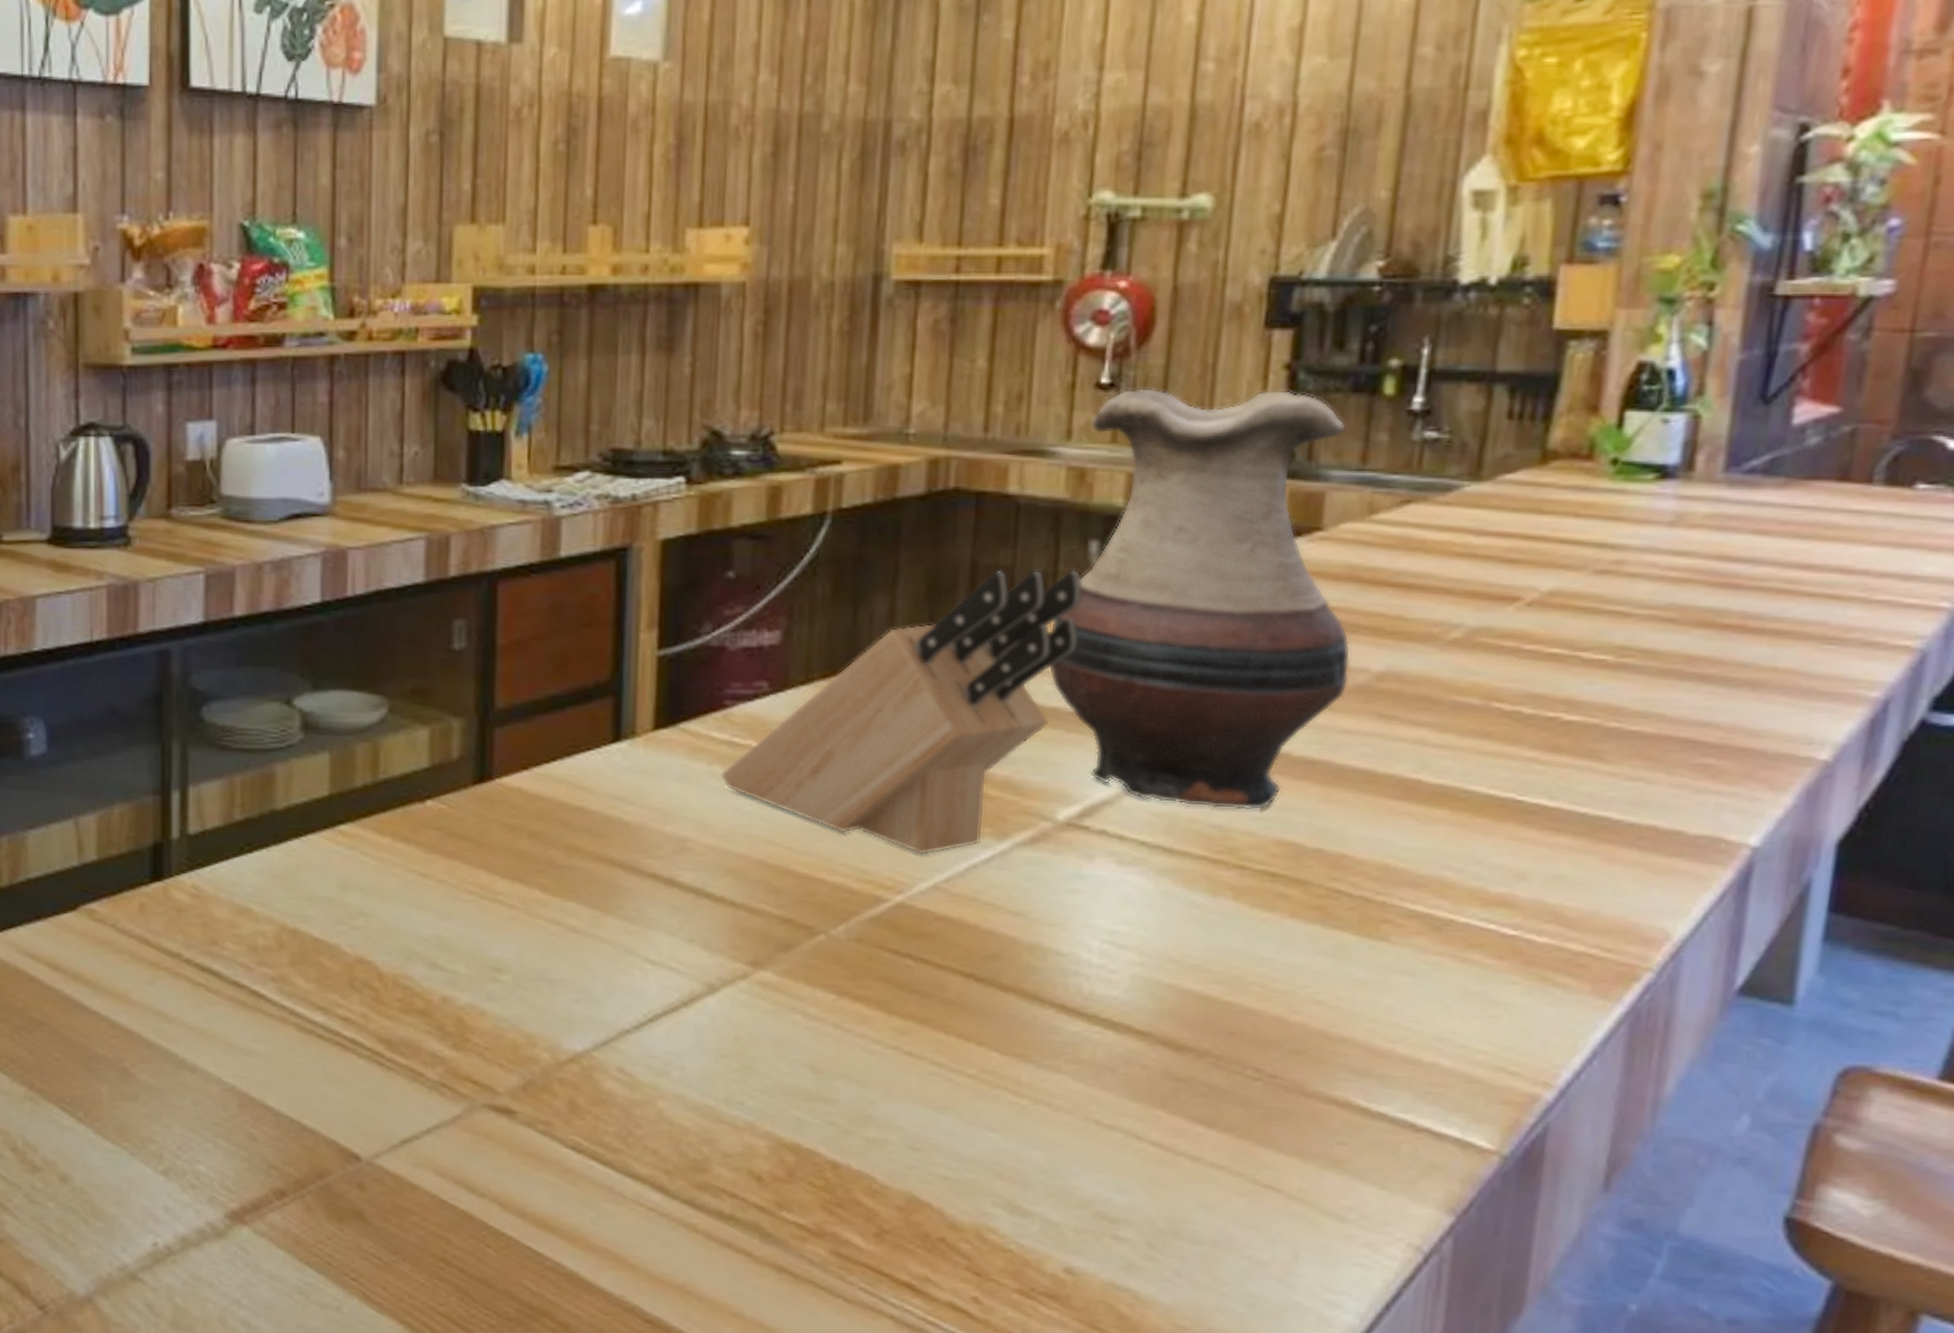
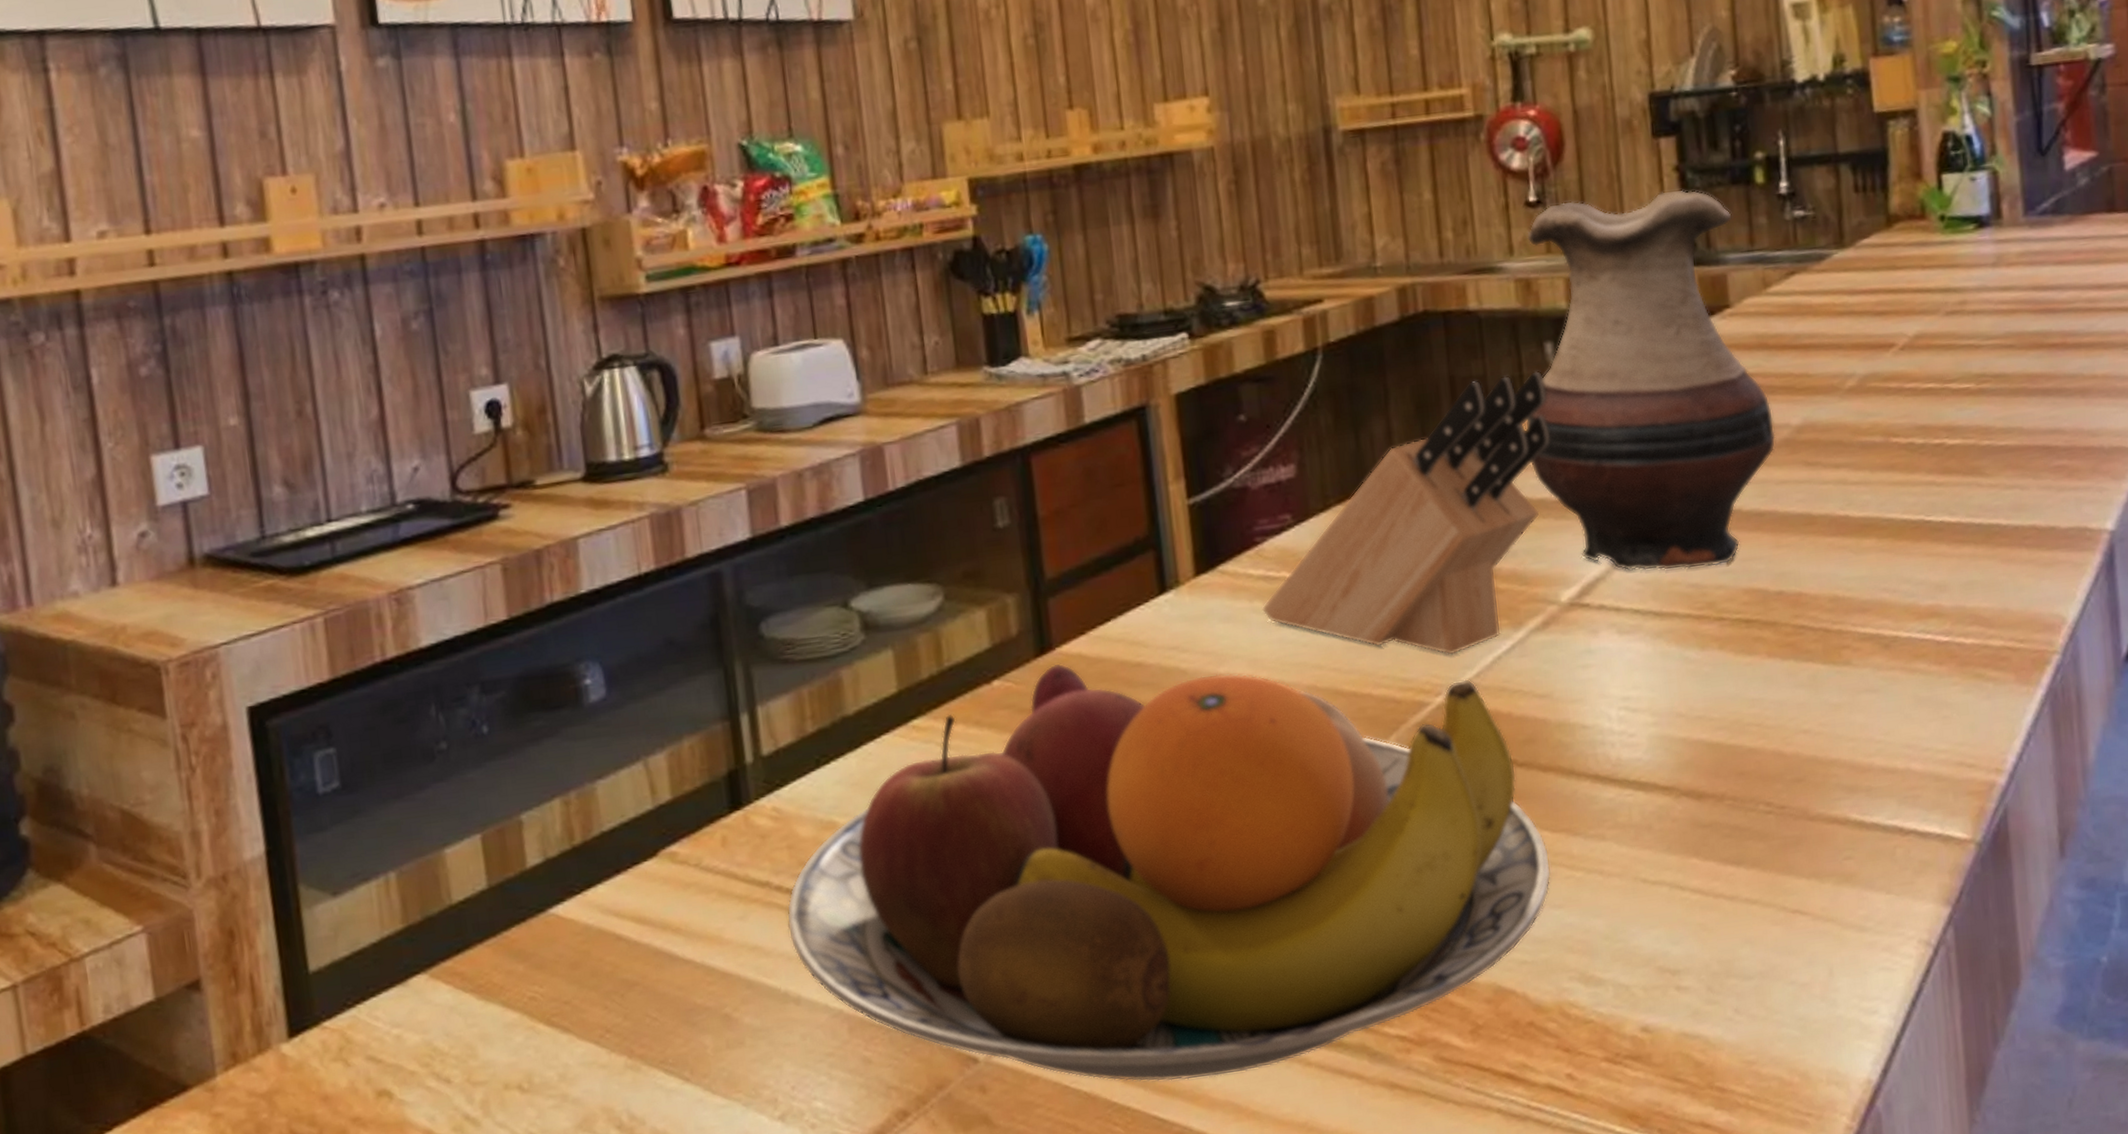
fruit bowl: none [192,794,995,1225] -> present [786,663,1552,1082]

